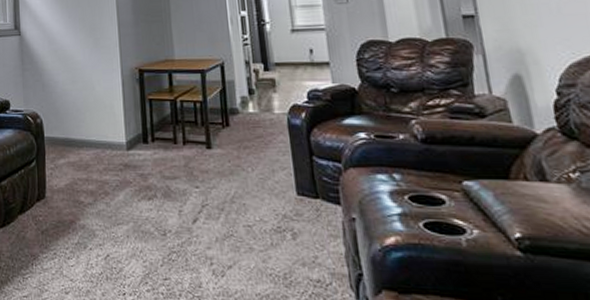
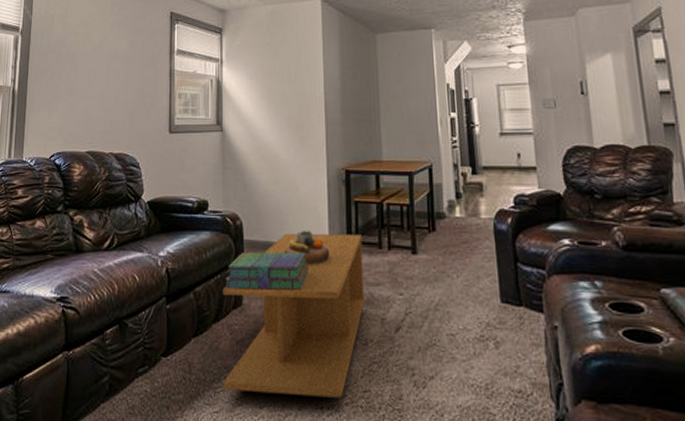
coffee table: none [26,130,162,285] -> present [222,233,365,398]
stack of books: none [29,148,107,184] -> present [225,252,308,290]
decorative bowl: none [83,127,127,160] -> present [284,230,330,265]

